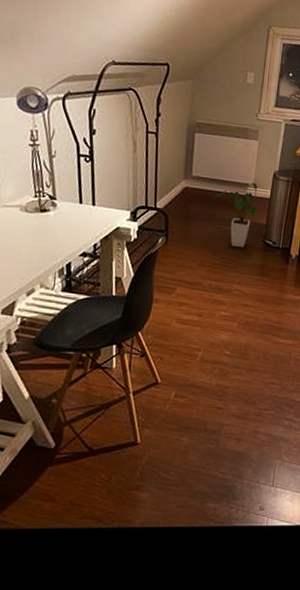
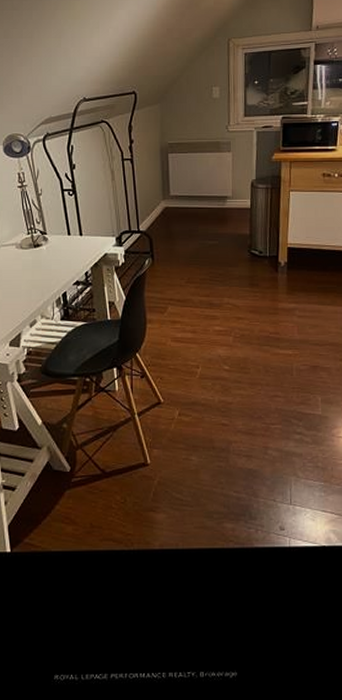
house plant: present [214,182,260,247] -> none [195,194,241,260]

